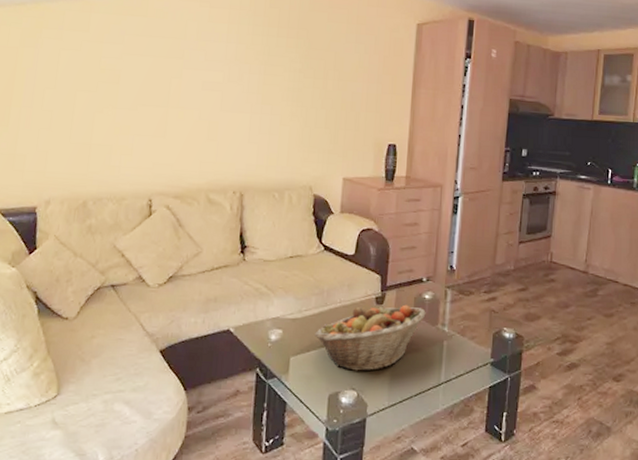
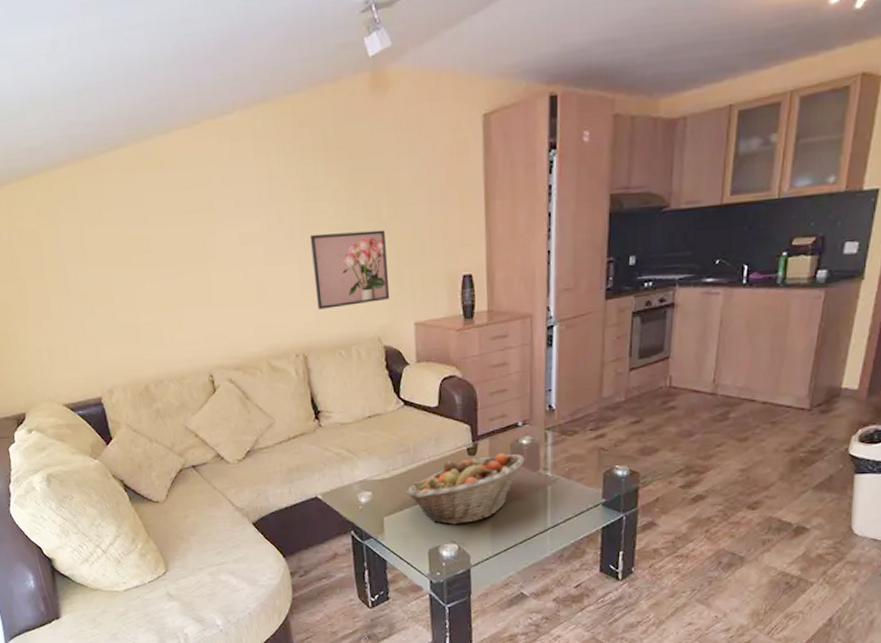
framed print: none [260,91,328,156] -> present [310,229,390,309]

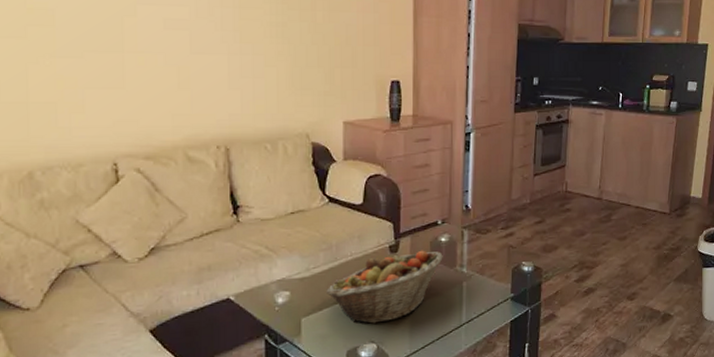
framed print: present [310,229,390,309] -> none [242,28,321,102]

